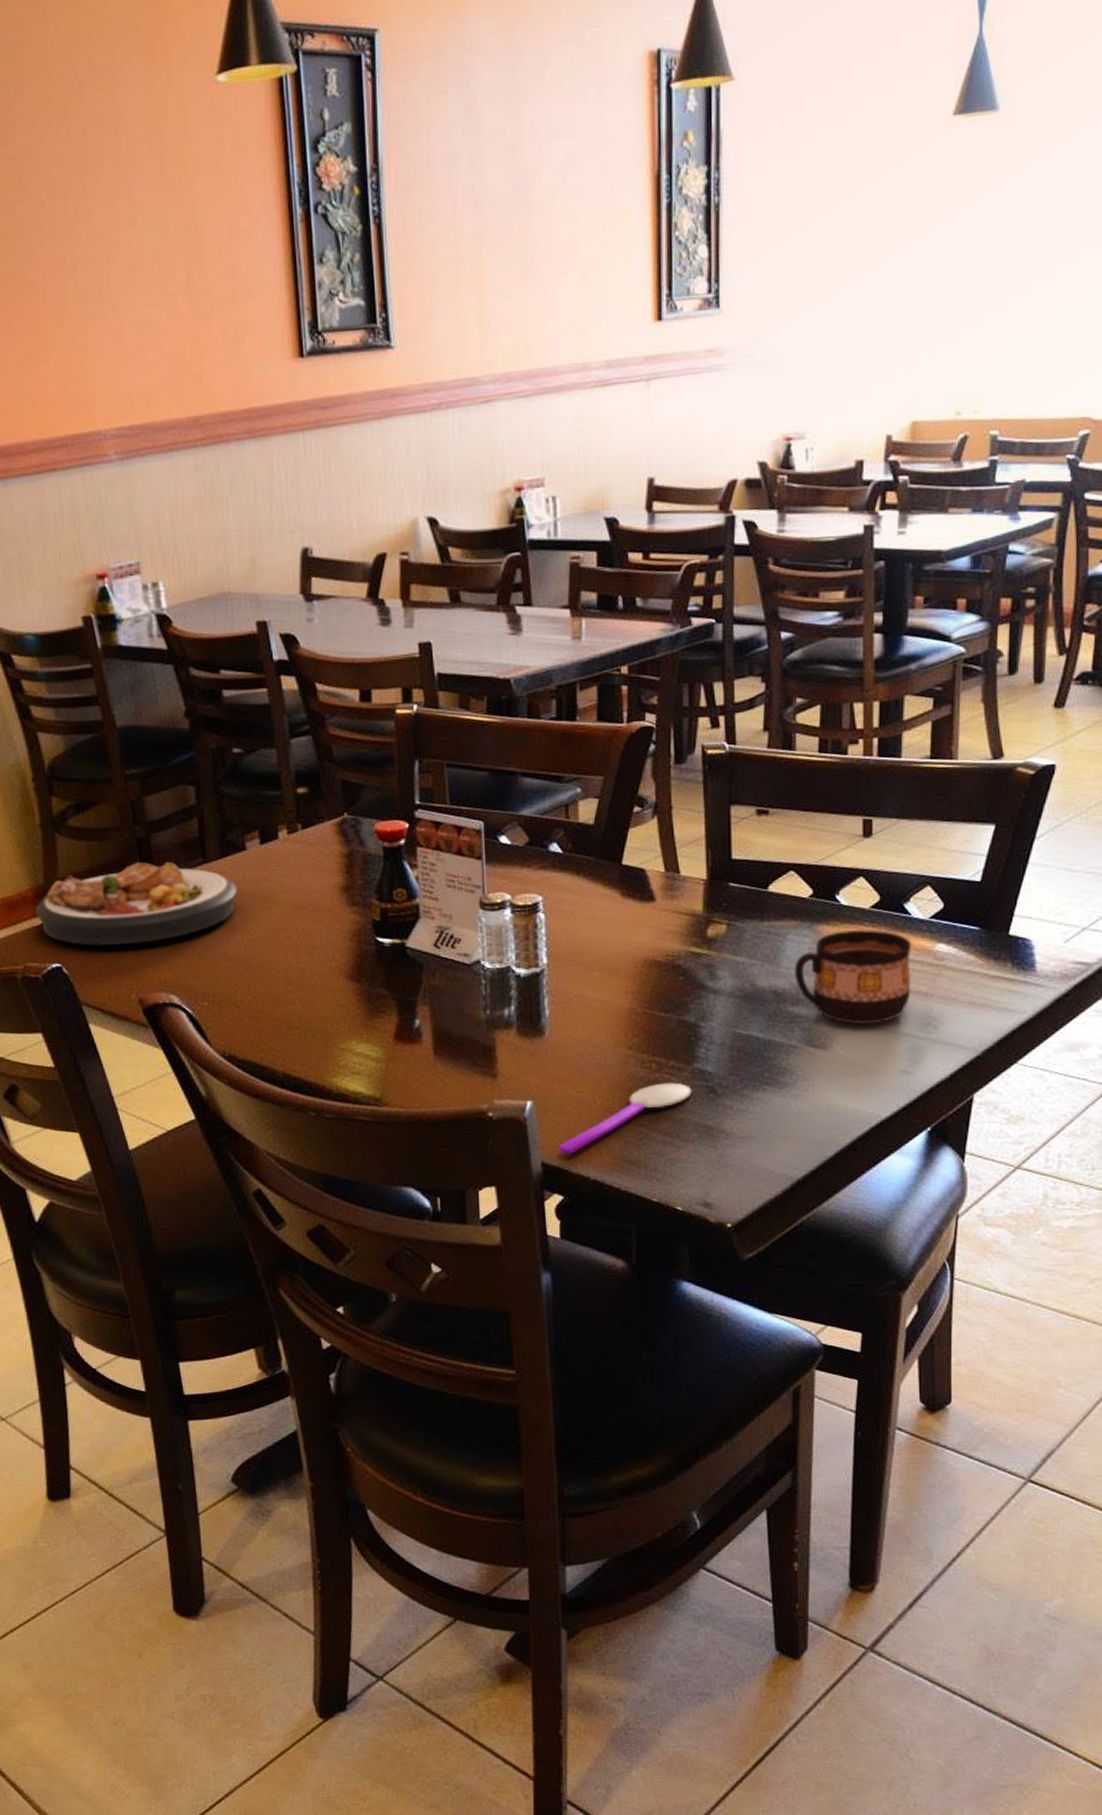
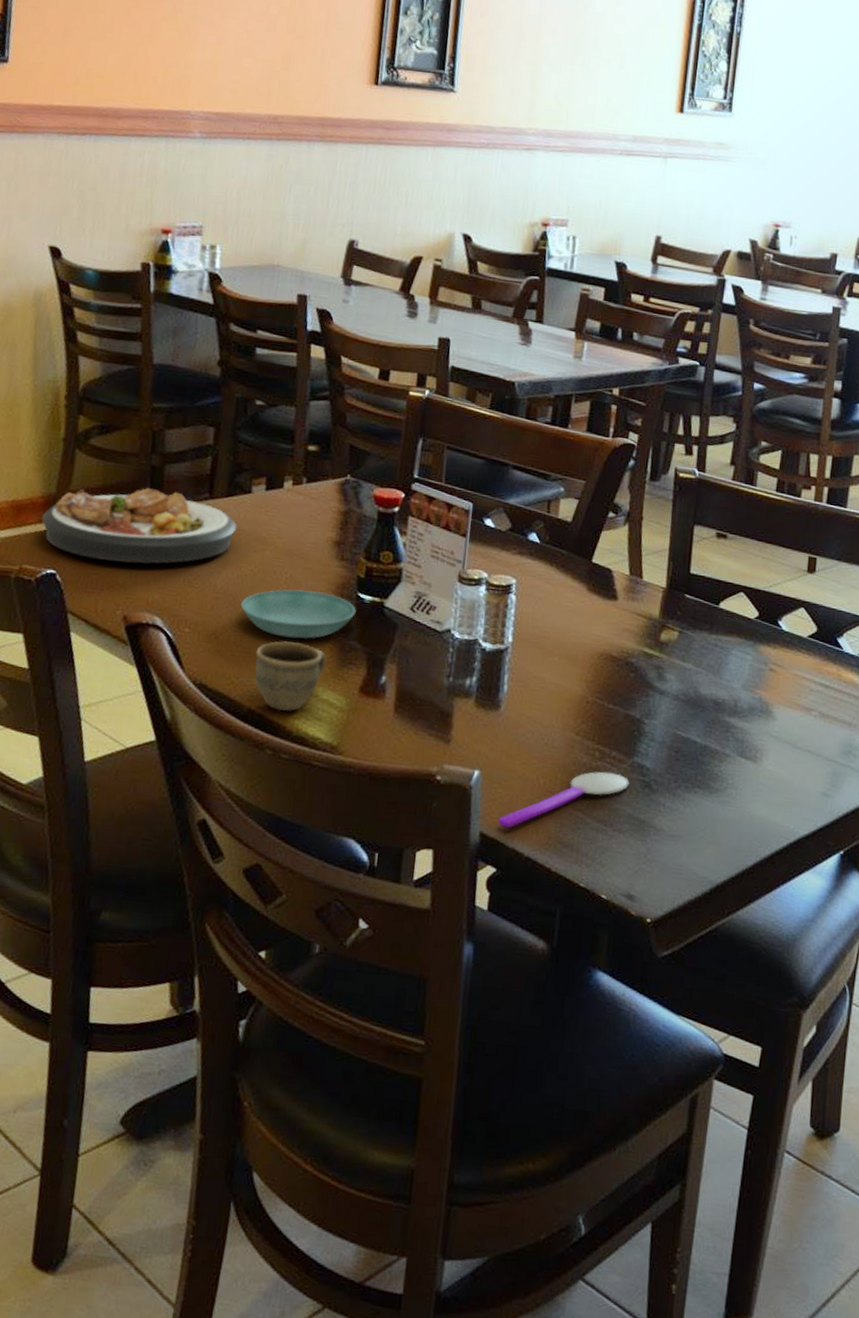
saucer: none [256,942,377,996] -> present [240,589,356,639]
cup: none [280,999,355,1072] -> present [254,641,327,711]
cup: present [794,929,912,1025] -> none [734,654,842,745]

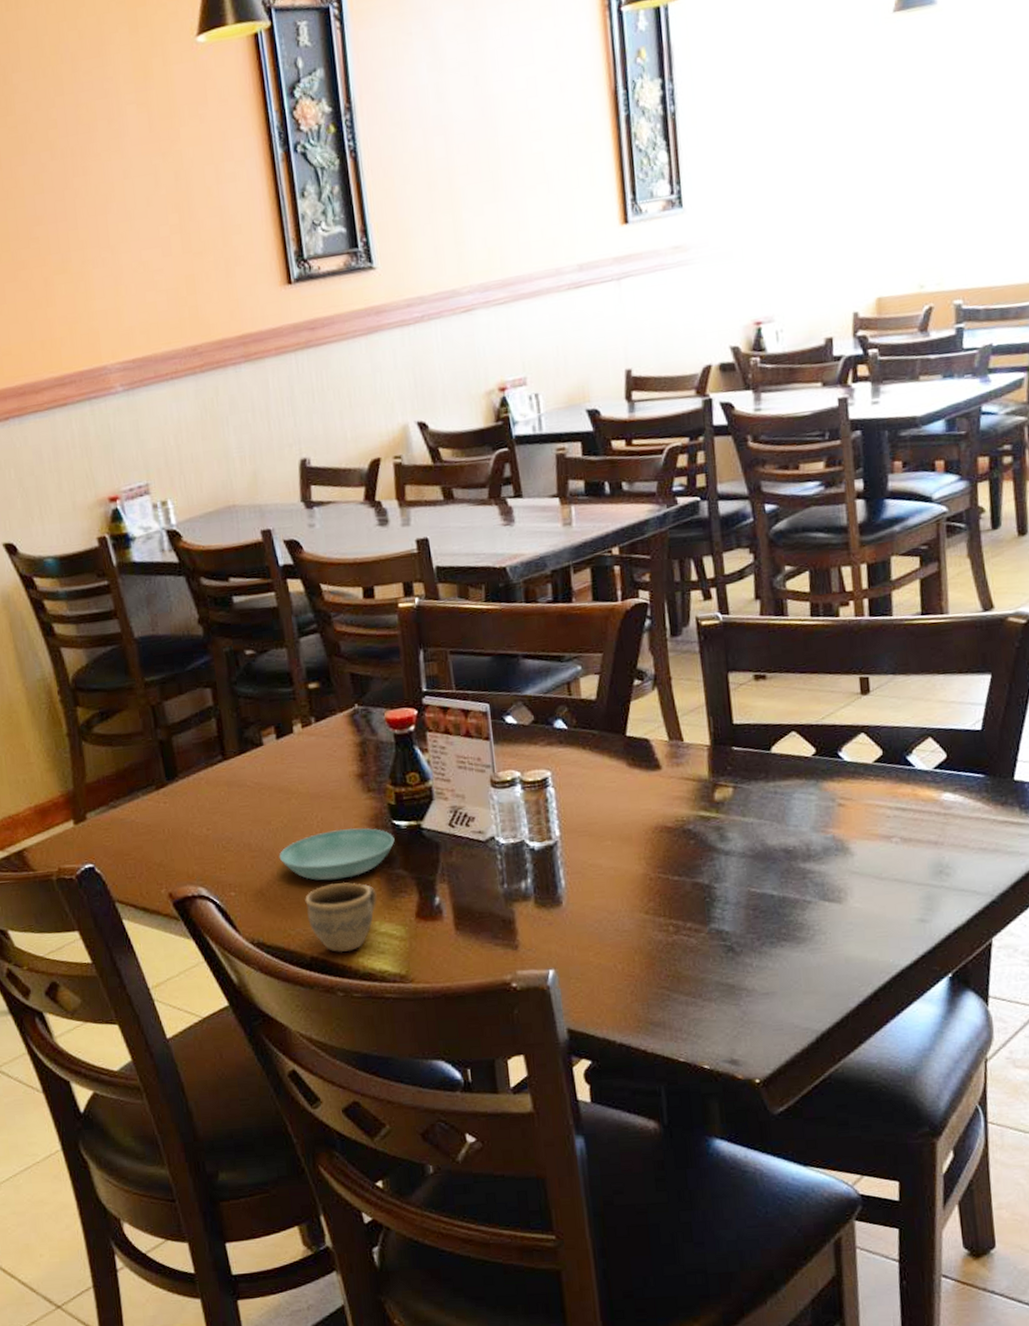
plate: present [41,487,237,564] -> none [67,761,257,845]
spoon: present [498,771,629,828] -> none [583,943,711,1020]

